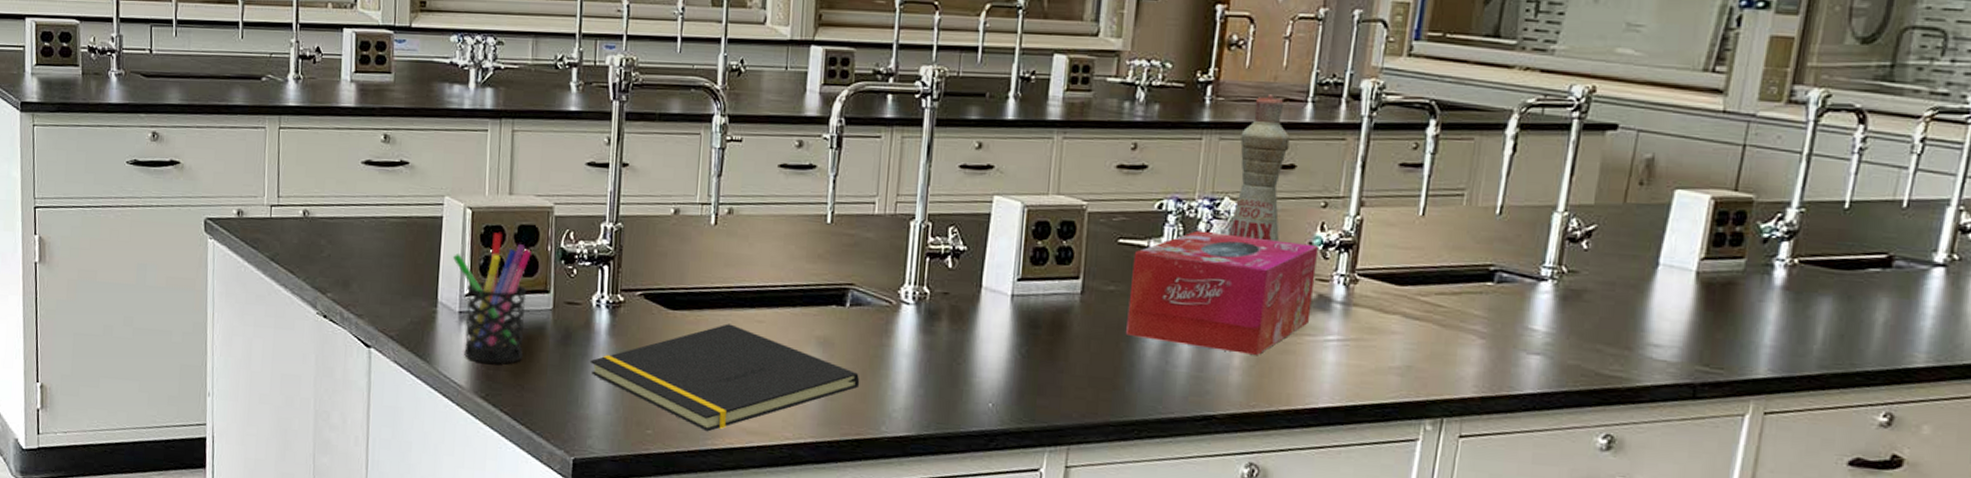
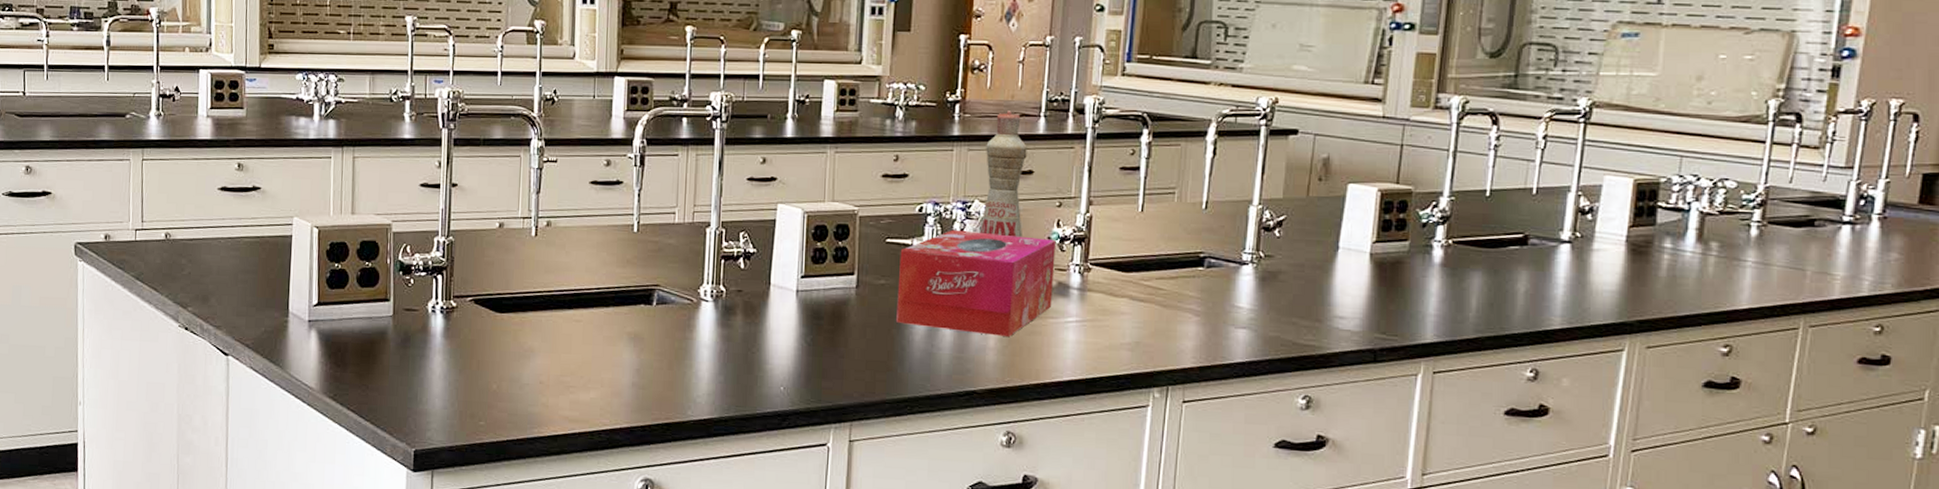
pen holder: present [452,231,531,363] -> none [301,247,372,366]
notepad: present [590,323,860,432] -> none [427,324,668,421]

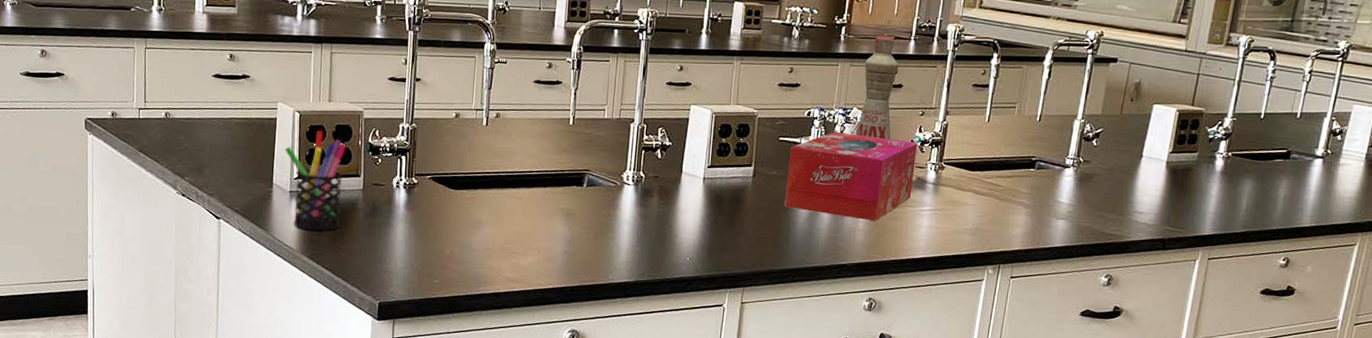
pen holder: none [301,247,372,366] -> present [284,130,346,231]

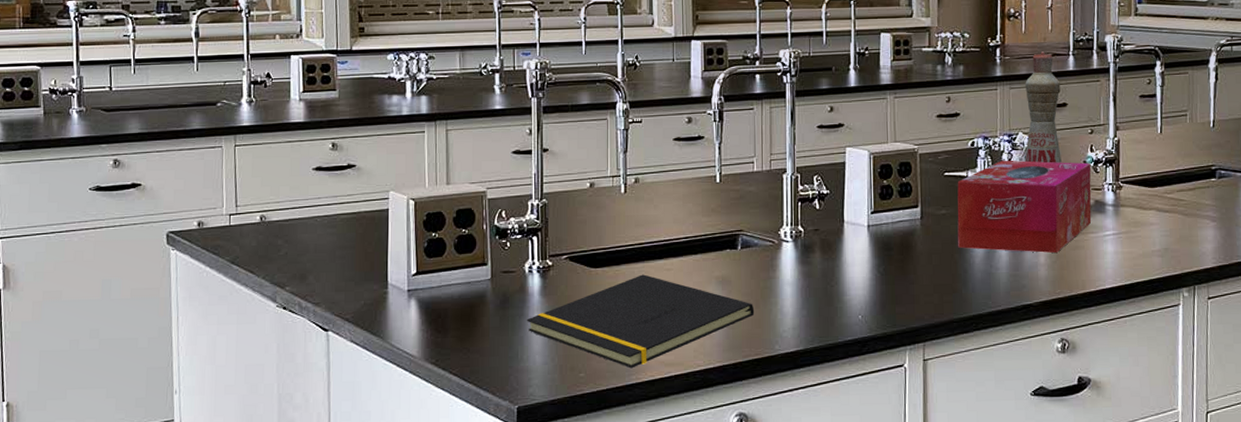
pen holder: present [284,130,346,231] -> none [399,217,469,332]
notepad: none [391,200,594,281] -> present [526,274,755,369]

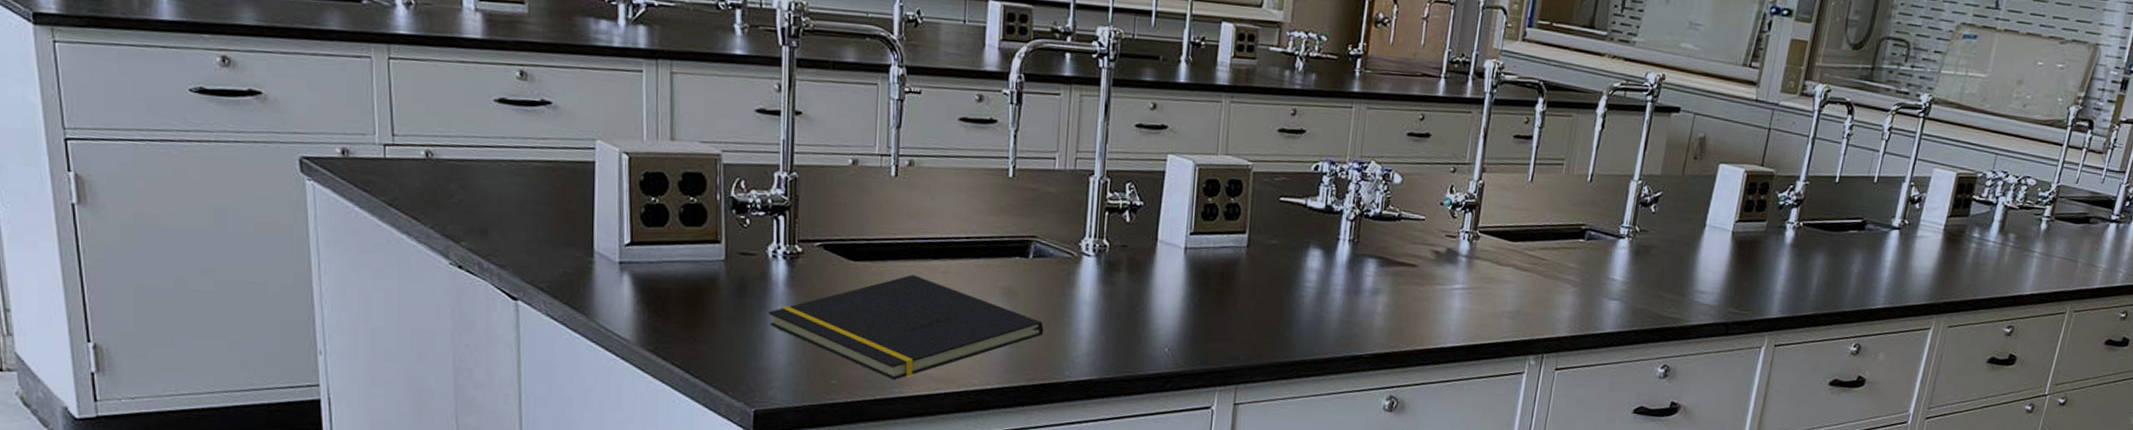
tissue box: present [957,160,1092,254] -> none [1287,190,1449,303]
bottle: present [1025,51,1062,163] -> none [1374,69,1426,202]

